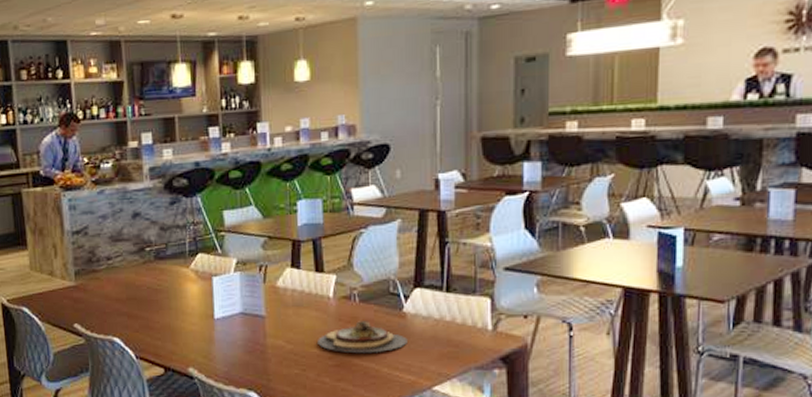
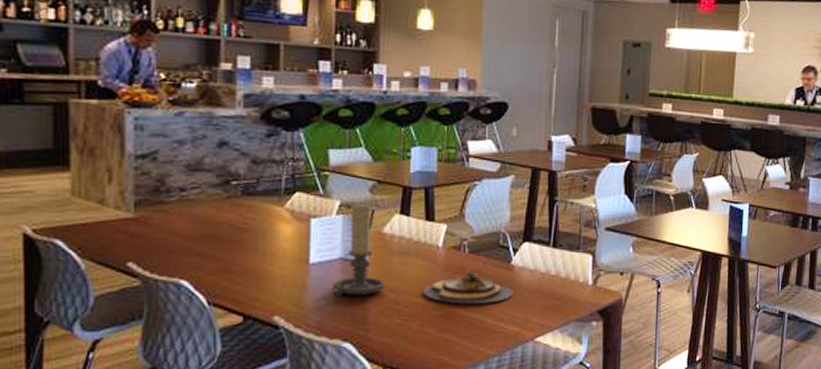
candle holder: none [234,258,283,349] -> present [331,202,387,296]

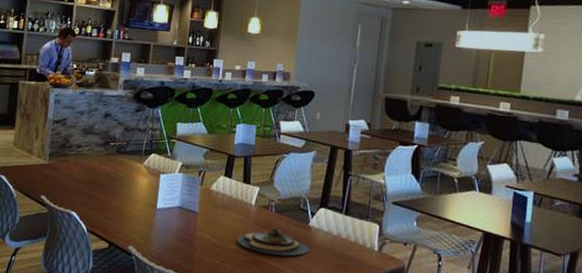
candle holder: present [331,202,387,296] -> none [170,164,210,238]

